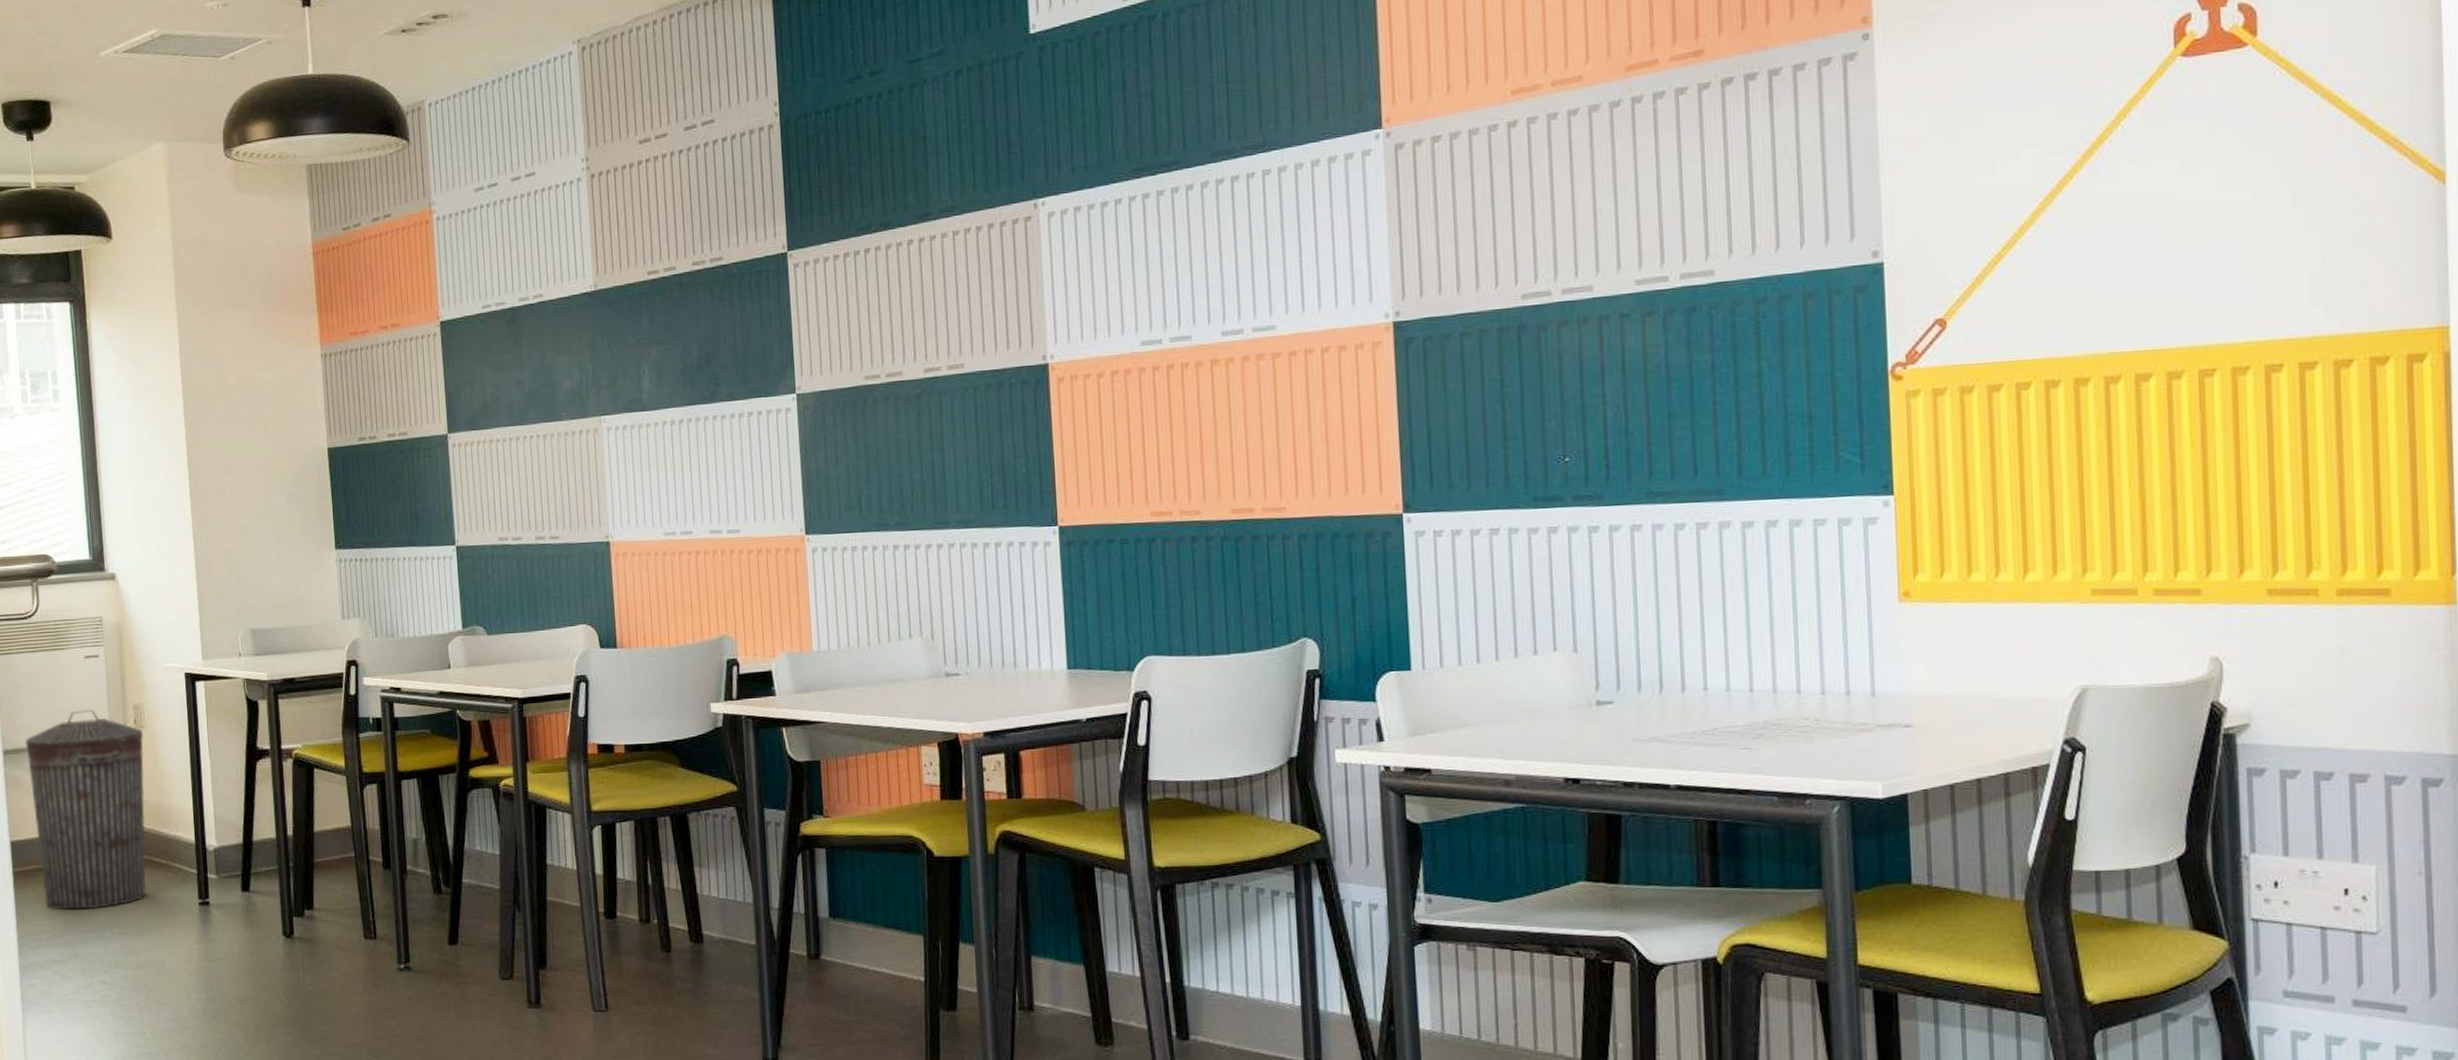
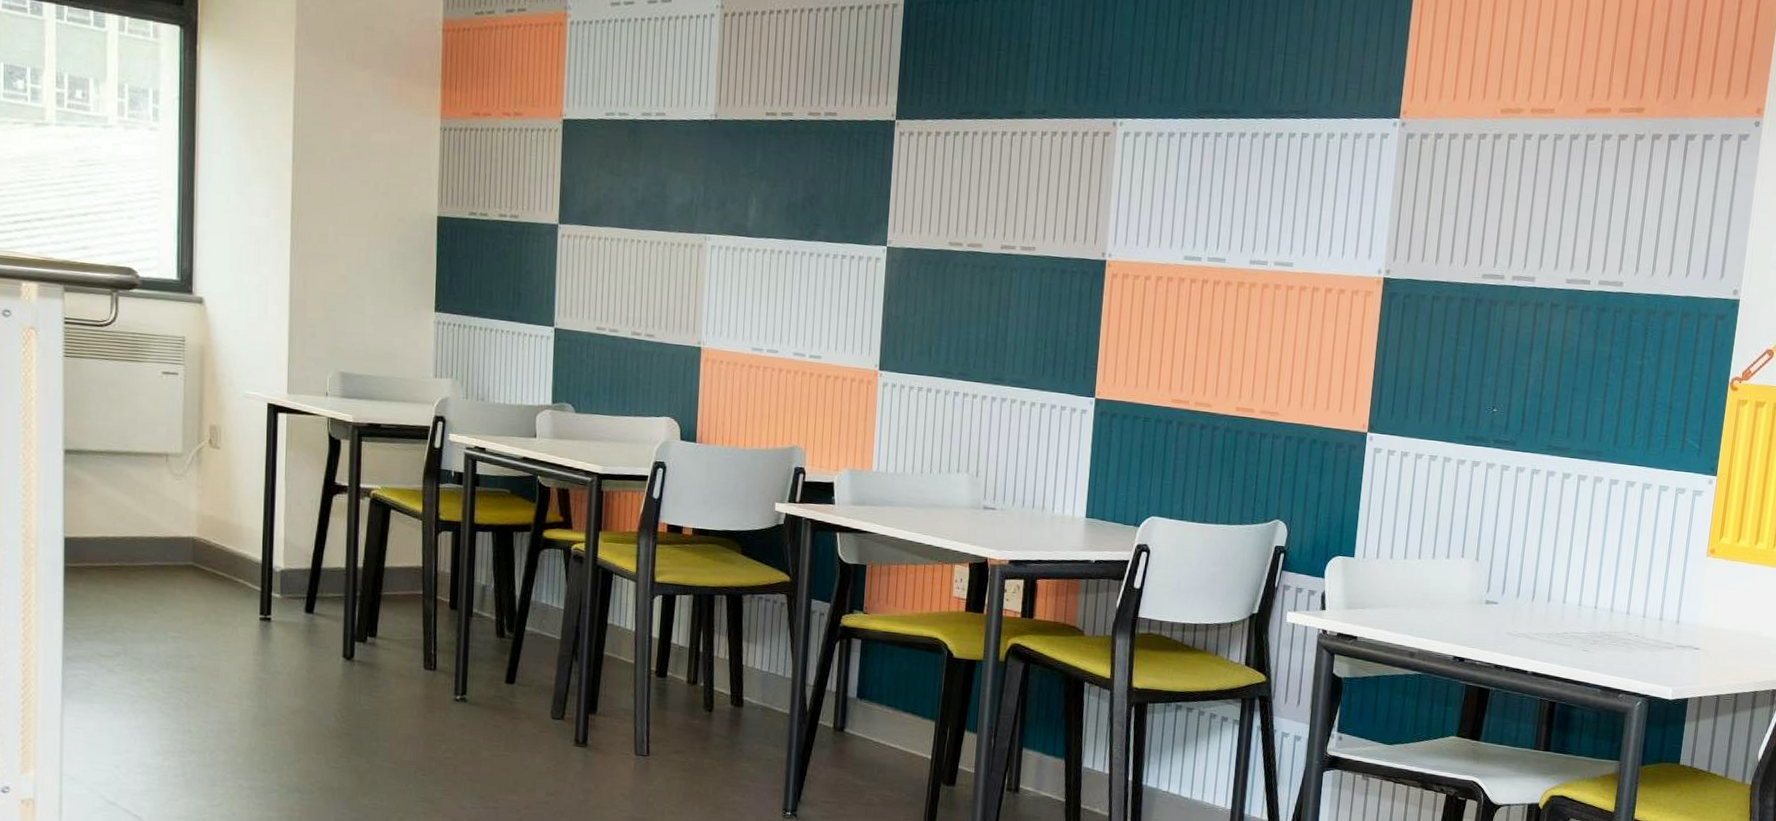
trash can: present [24,709,147,910] -> none [89,422,219,612]

